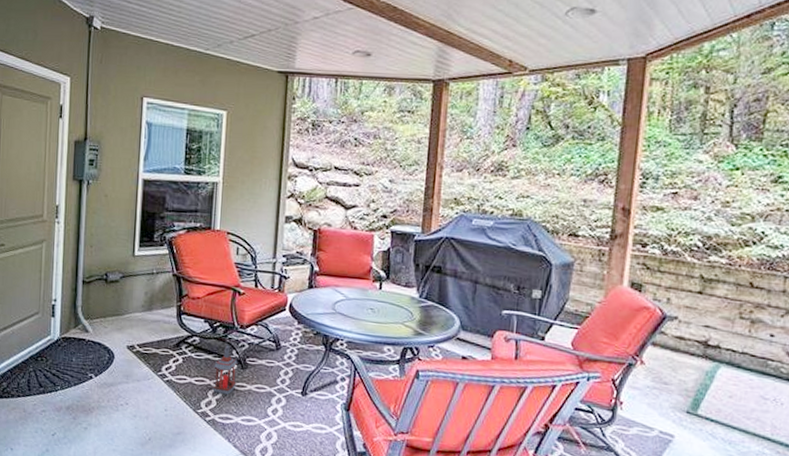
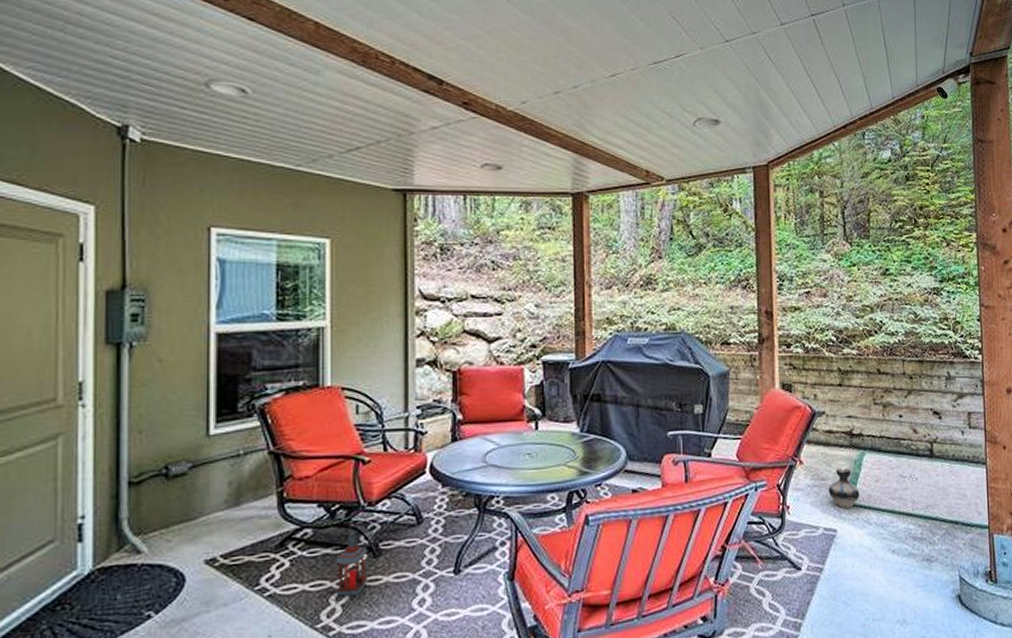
ceramic jug: none [669,376,708,418] -> present [828,468,860,509]

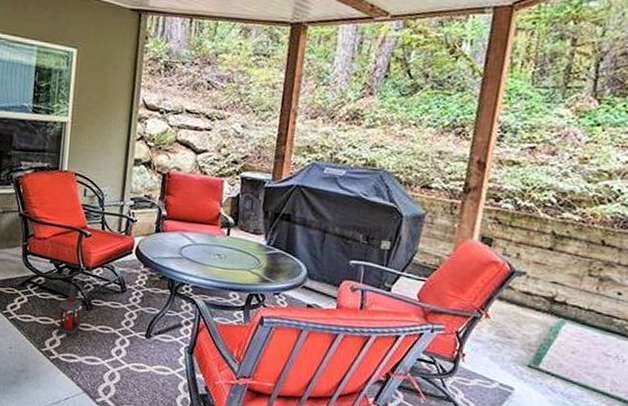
ceramic jug: present [828,468,860,509] -> none [512,330,550,372]

